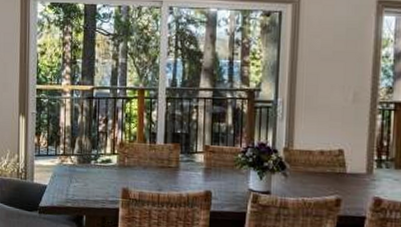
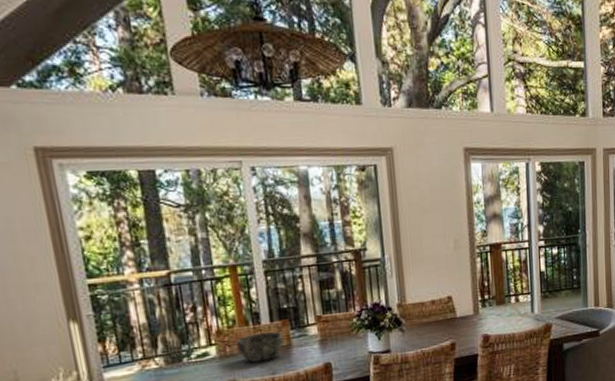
bowl: none [133,151,173,178] -> present [235,331,284,363]

